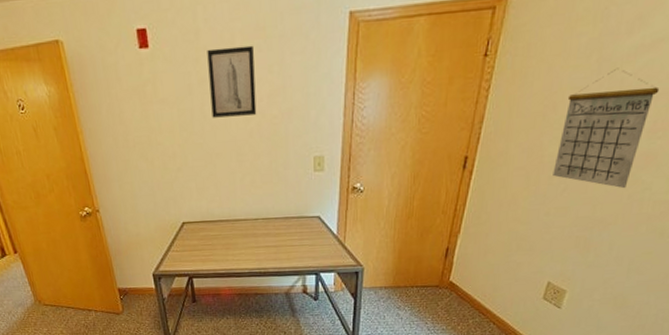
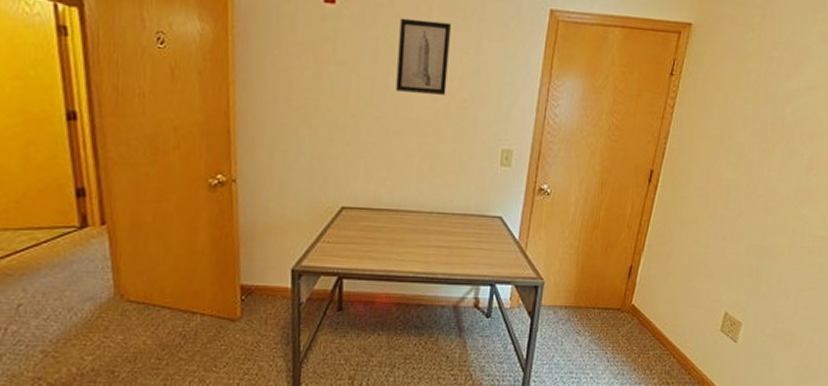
calendar: present [553,67,660,189] -> none [728,105,813,221]

